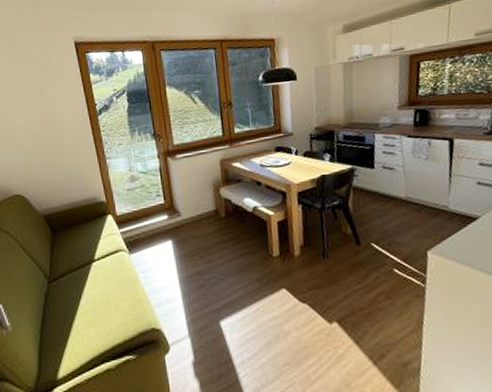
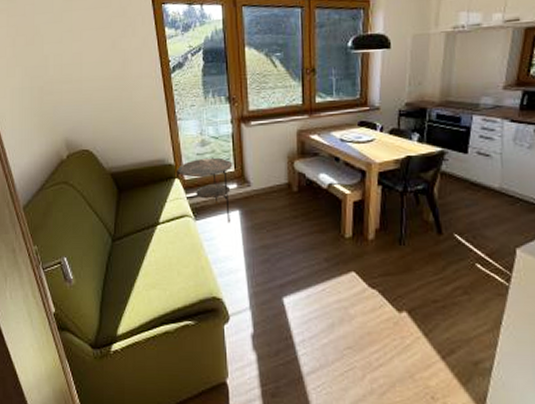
side table: none [109,191,164,254] -> present [177,157,233,223]

